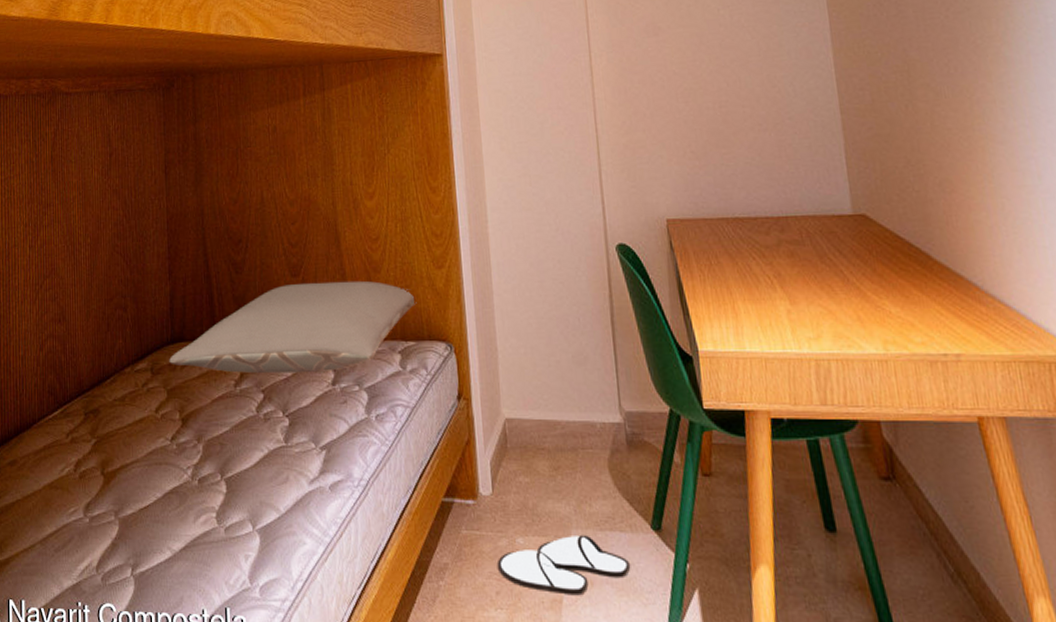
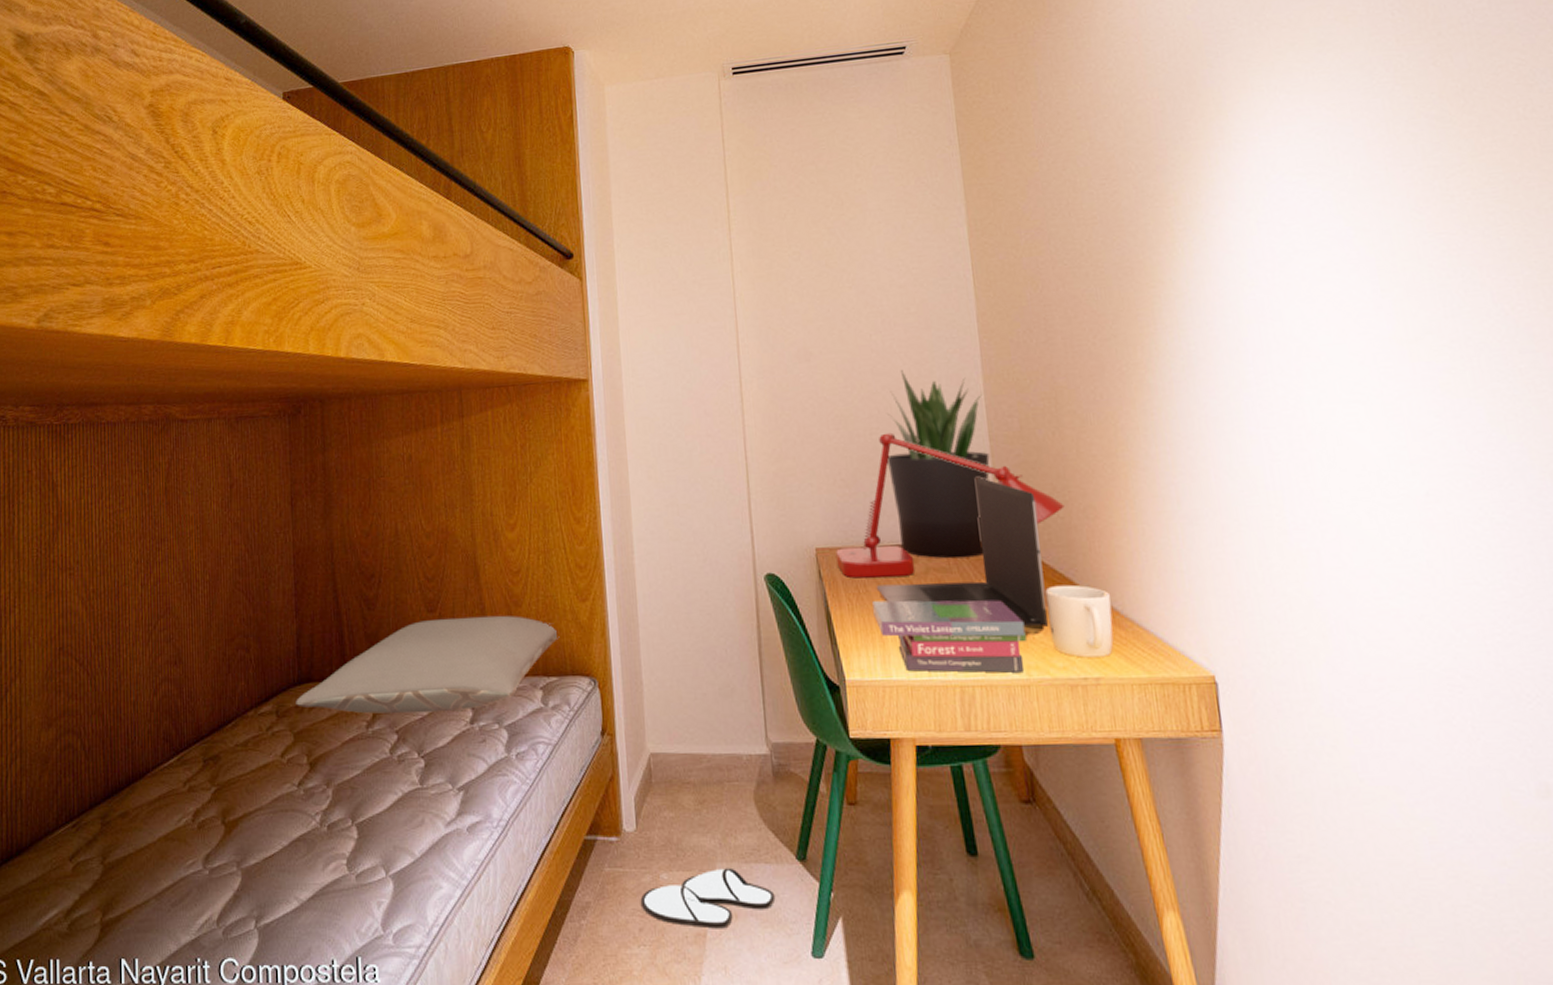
desk lamp: none [687,105,920,250] -> present [836,432,1065,579]
books: none [724,272,883,347] -> present [872,600,1027,673]
laptop computer: none [727,150,906,310] -> present [876,477,1050,636]
planter: none [736,44,842,230] -> present [887,370,990,558]
mug: none [901,259,974,333] -> present [1045,584,1114,658]

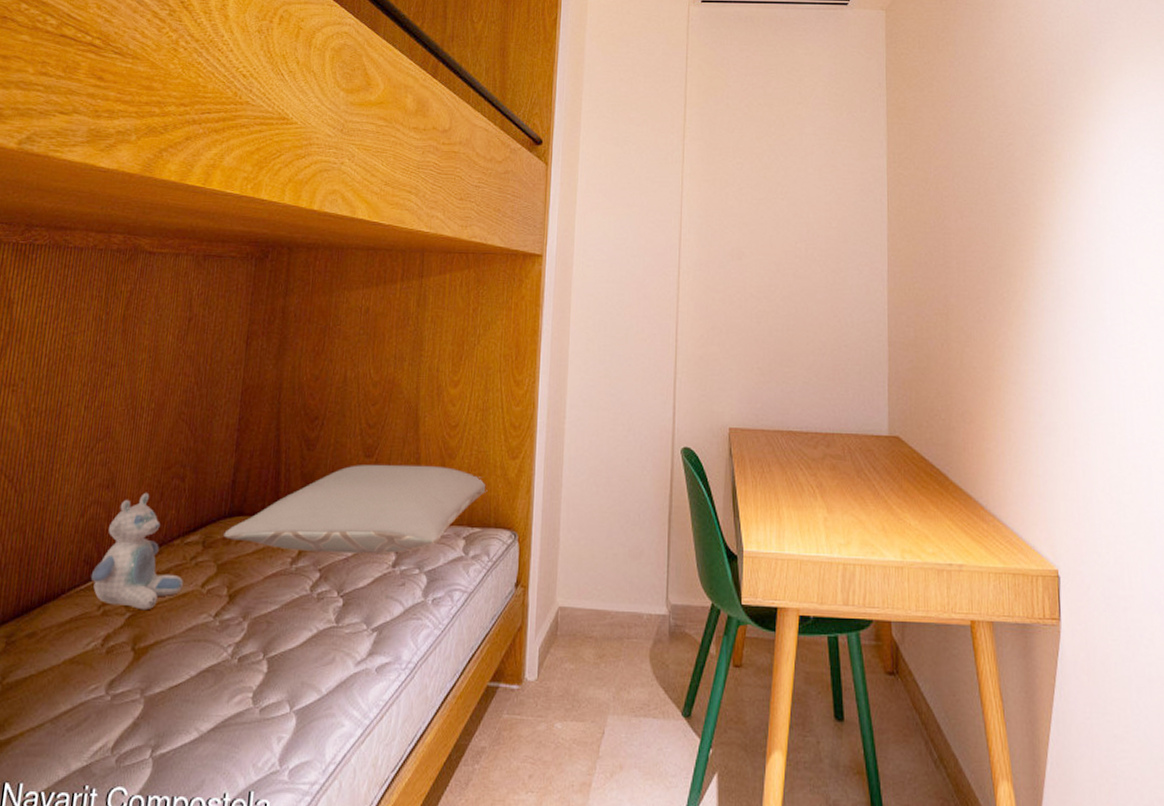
polar bear: none [172,665,264,784] -> present [91,492,184,611]
slippers: present [640,867,776,929] -> none [533,720,659,779]
desk lamp: present [836,432,1065,579] -> none [747,330,946,460]
books: present [872,600,1027,673] -> none [773,480,903,555]
laptop computer: present [876,477,1050,636] -> none [778,378,924,522]
planter: present [887,370,990,558] -> none [800,276,887,447]
mug: present [1045,584,1114,658] -> none [923,479,978,546]

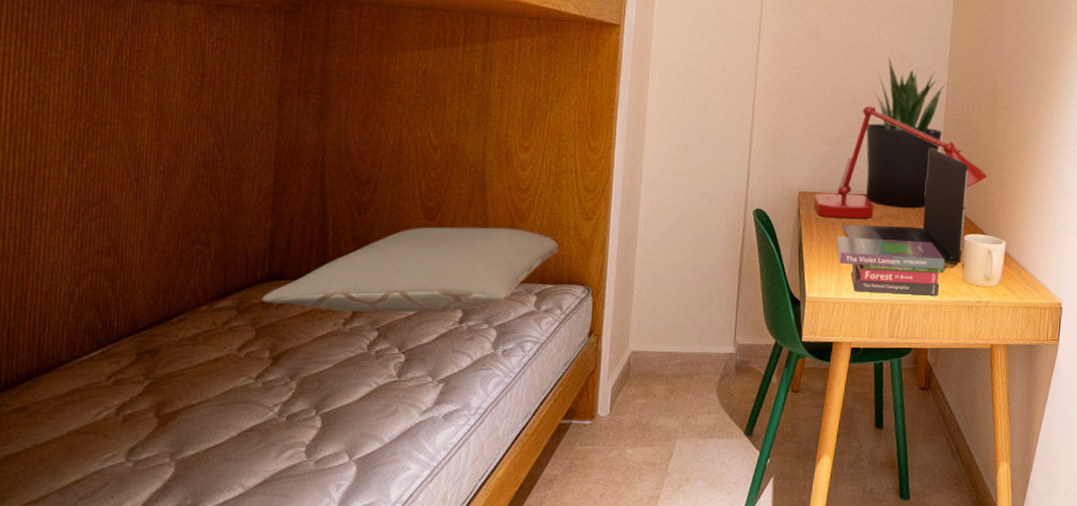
polar bear: present [91,492,184,611] -> none [95,258,216,377]
desk lamp: none [747,330,946,460] -> present [814,106,987,219]
books: none [773,480,903,555] -> present [835,237,945,295]
laptop computer: none [778,378,924,522] -> present [841,149,969,269]
planter: none [800,276,887,447] -> present [866,58,945,207]
mug: none [923,479,978,546] -> present [961,233,1007,287]

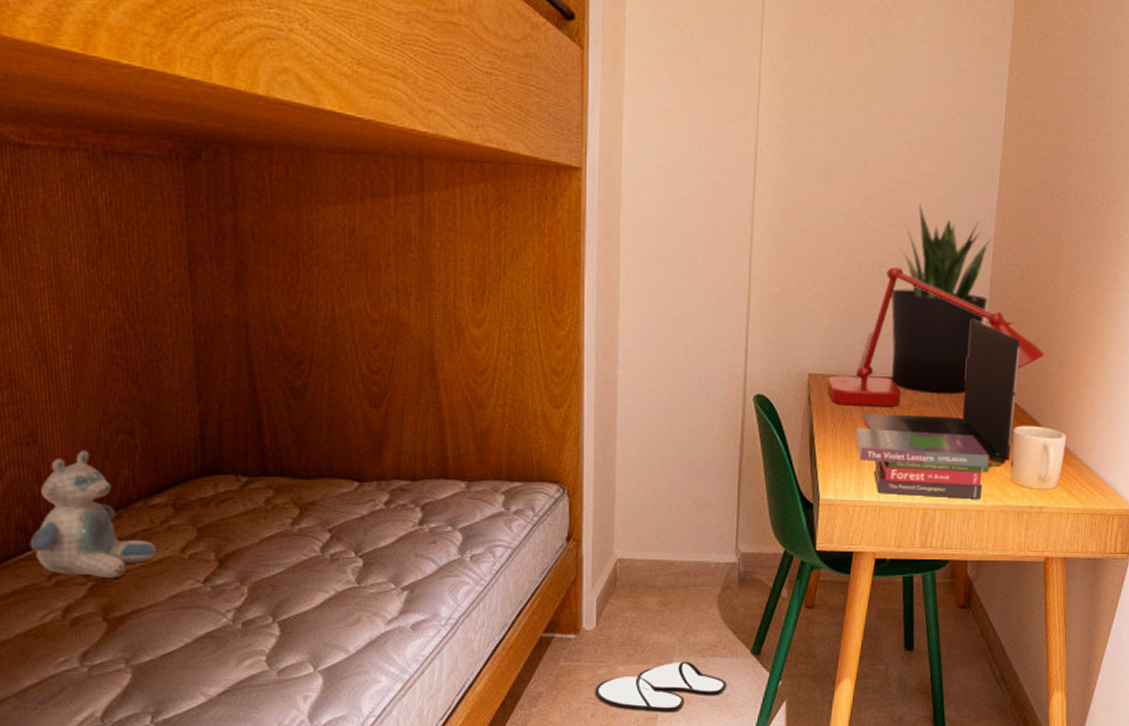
polar bear: none [95,258,216,377] -> present [29,450,157,579]
pillow: present [262,226,560,313] -> none [199,415,528,512]
slippers: none [604,443,723,492] -> present [594,661,727,713]

